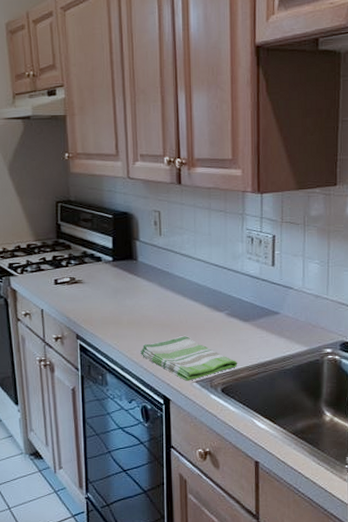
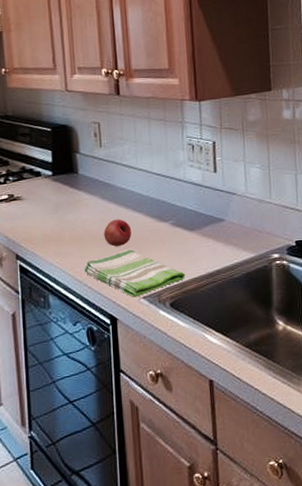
fruit: none [160,306,187,332] -> present [104,219,132,246]

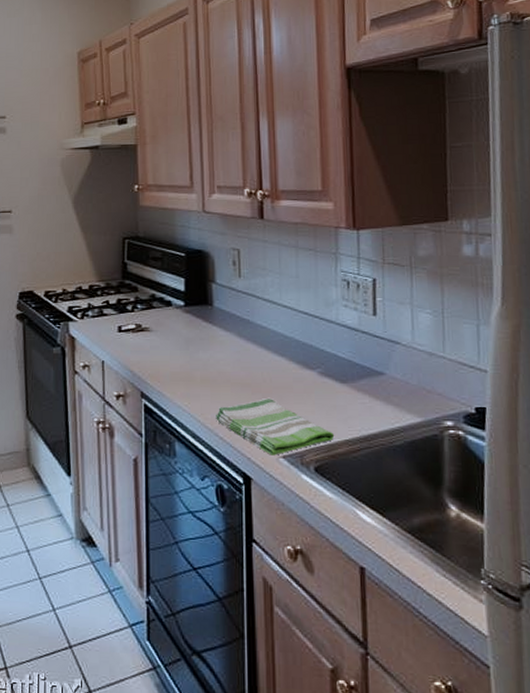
fruit: present [104,219,132,246] -> none [239,361,272,393]

